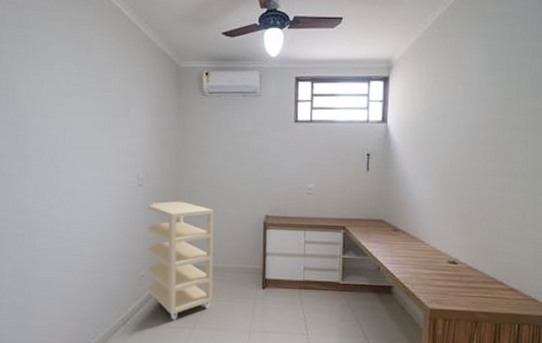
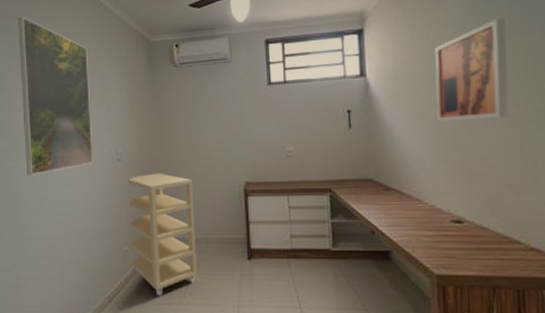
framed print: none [35,24,113,195] -> present [18,16,94,175]
wall art: none [446,80,515,172] -> present [435,18,509,122]

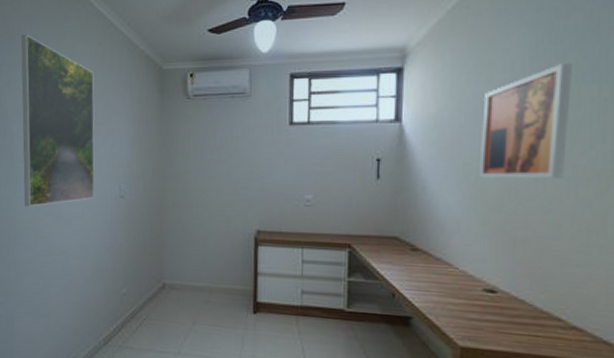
shelving unit: present [128,173,197,296] -> none [128,213,200,344]

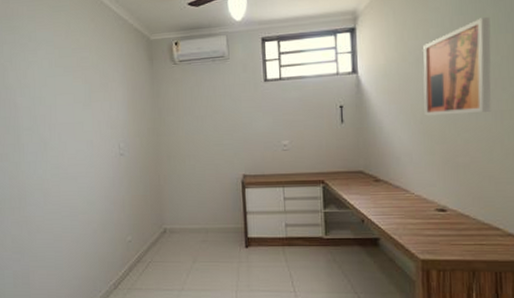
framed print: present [21,34,95,207] -> none [20,14,97,170]

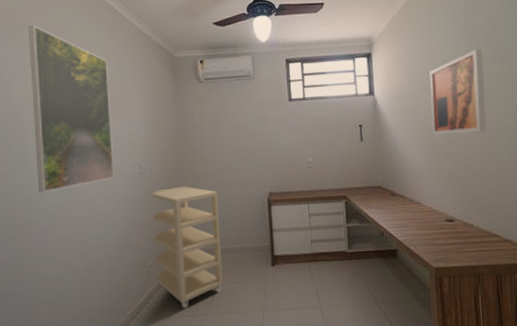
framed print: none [20,14,97,170] -> present [28,25,115,193]
shelving unit: none [130,167,197,283] -> present [152,186,223,309]

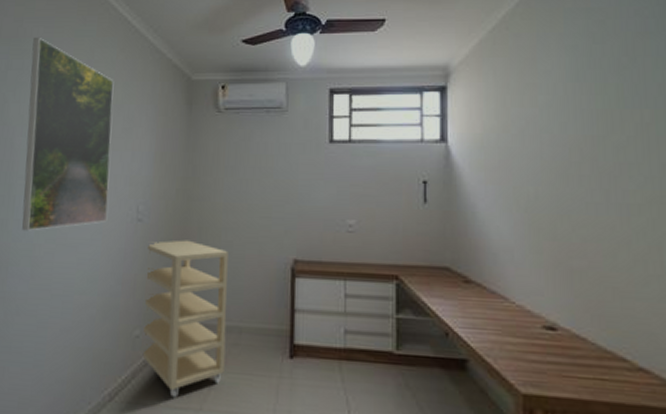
wall art: present [429,49,487,135] -> none [529,88,615,205]

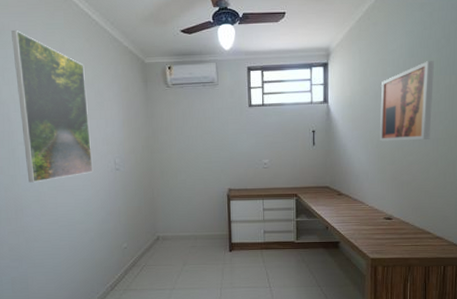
shelving unit: present [140,240,228,398] -> none [126,181,187,284]
wall art: none [529,88,615,205] -> present [380,61,434,142]

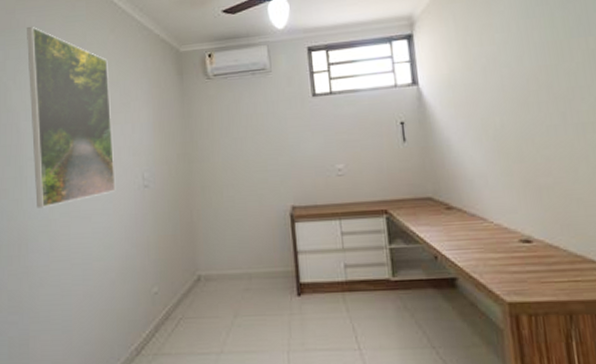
wall art: present [380,61,434,142] -> none [489,20,572,132]

